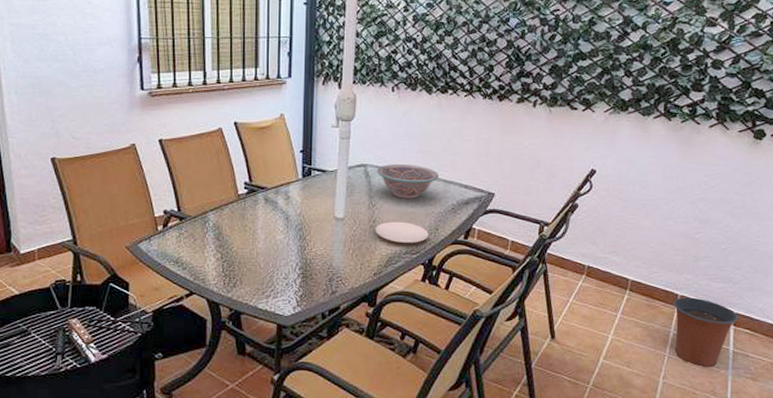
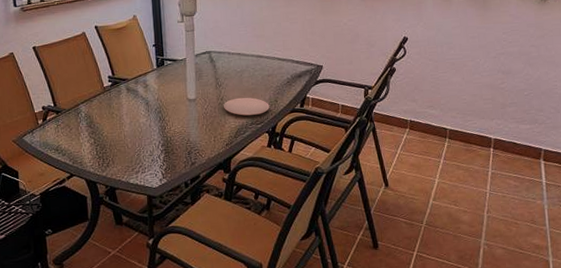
bowl: present [376,164,440,199] -> none [219,47,274,78]
flowerpot: present [673,297,738,368] -> none [488,139,547,200]

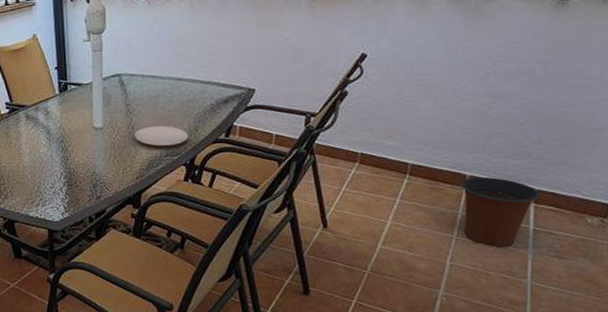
flowerpot: none [488,139,547,200] -> present [461,176,540,248]

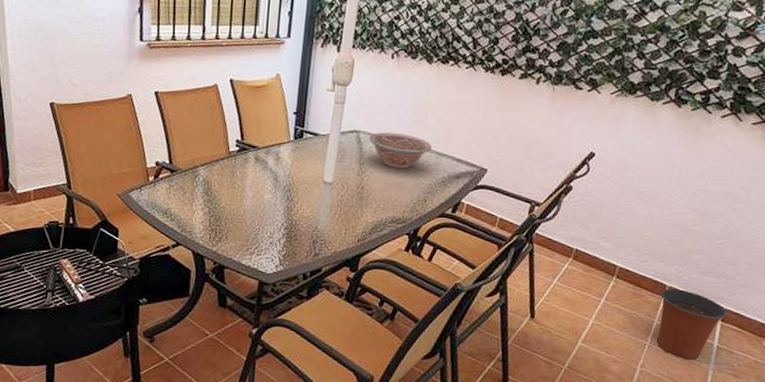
bowl: none [131,69,196,104] -> present [368,132,433,169]
plate: present [135,125,188,147] -> none [363,189,416,213]

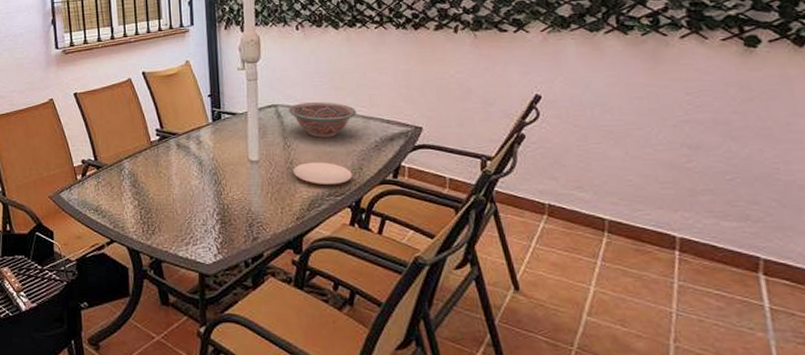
plate: none [363,189,416,213] -> present [293,162,352,186]
flowerpot: present [657,288,727,361] -> none [670,239,769,330]

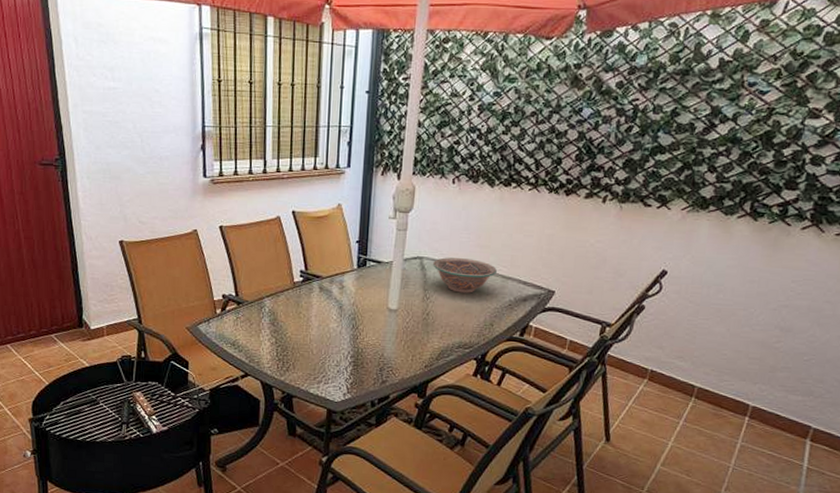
plate: present [293,162,352,186] -> none [429,315,483,338]

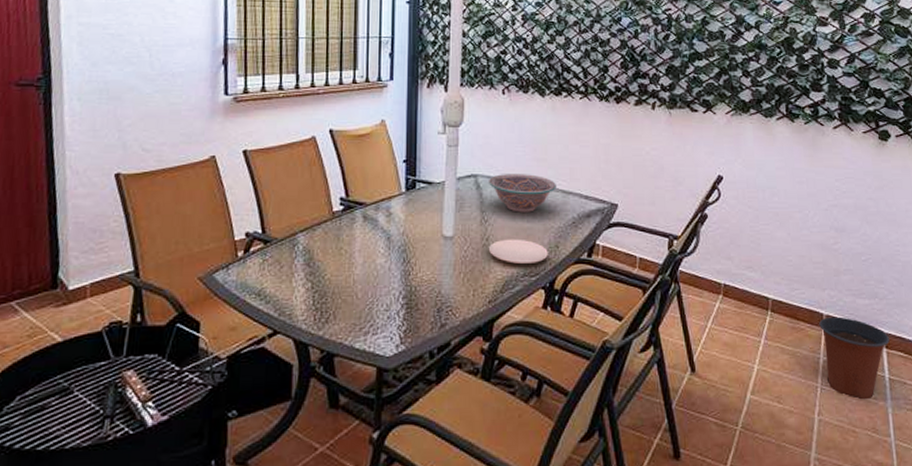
plate: none [429,315,483,338] -> present [489,239,548,265]
flowerpot: none [741,408,817,483] -> present [819,316,890,400]

